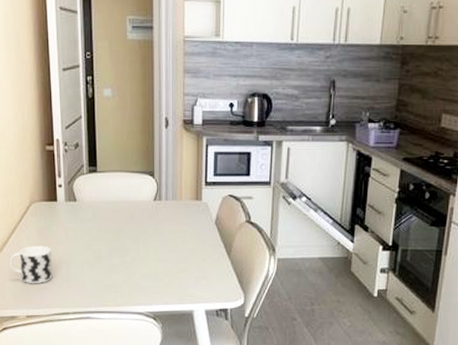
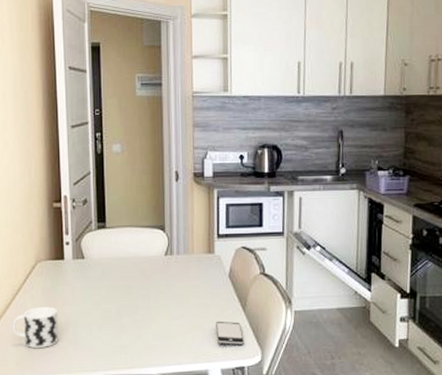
smartphone: none [202,265,228,289] -> present [216,321,244,346]

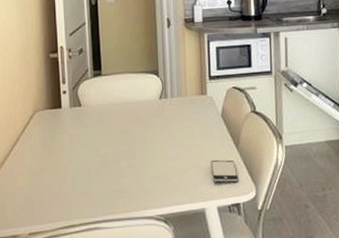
cup: present [12,306,59,348] -> none [11,155,57,197]

